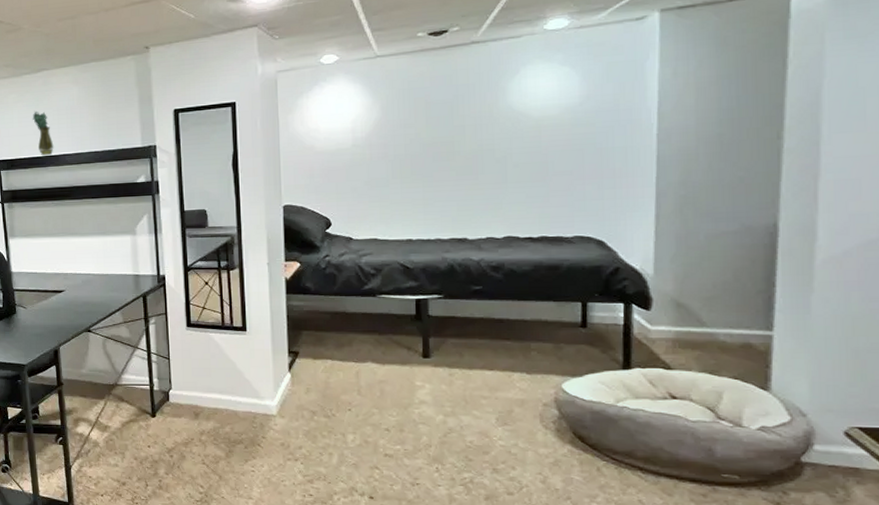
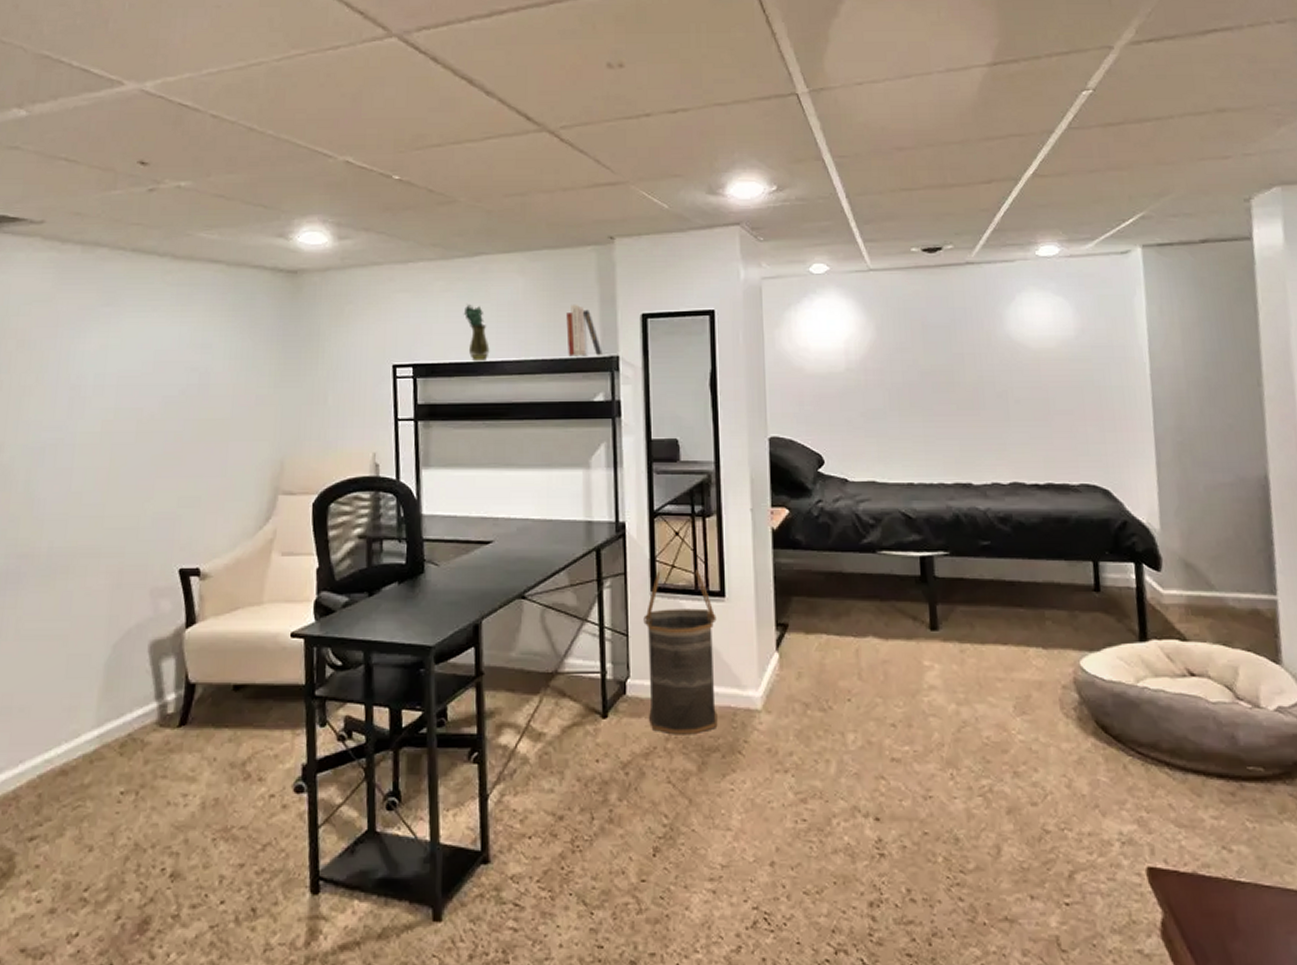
books: none [112,105,144,148] -> present [566,304,604,357]
basket: none [181,310,241,431] -> present [643,569,718,735]

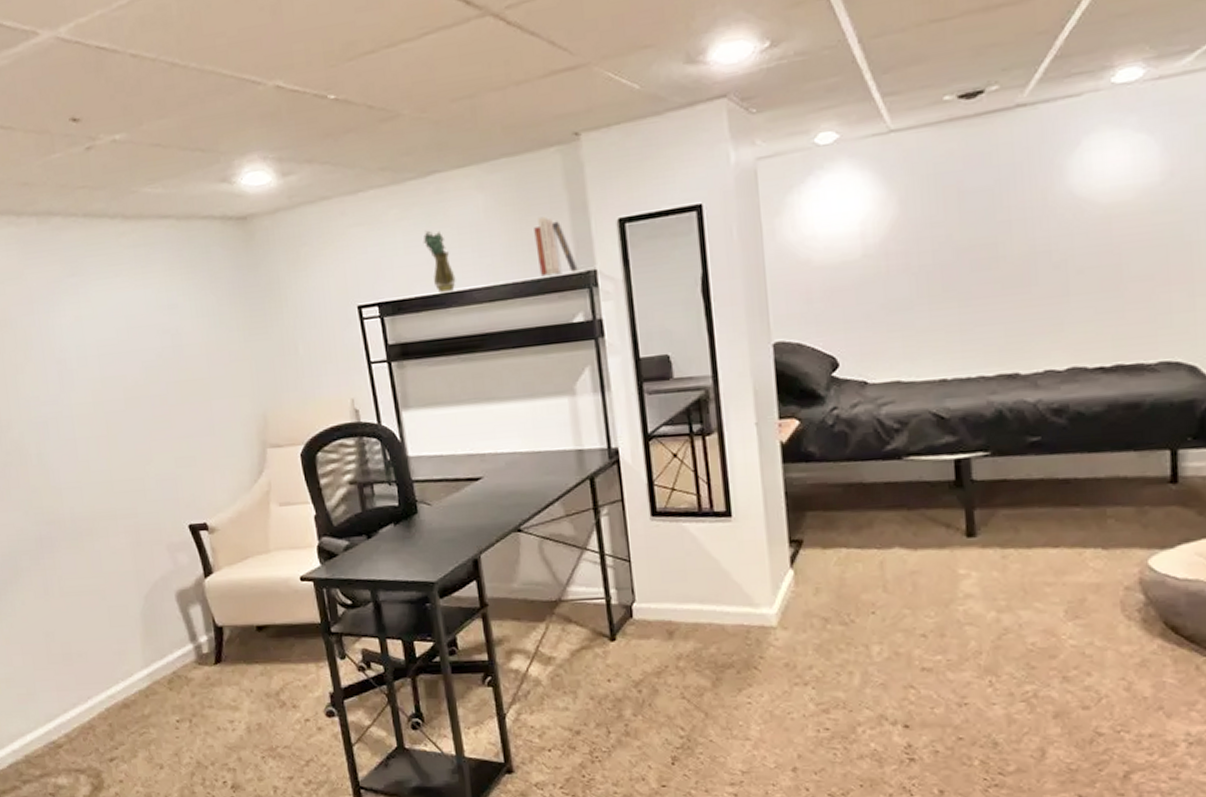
basket: present [643,569,718,735] -> none [645,490,731,654]

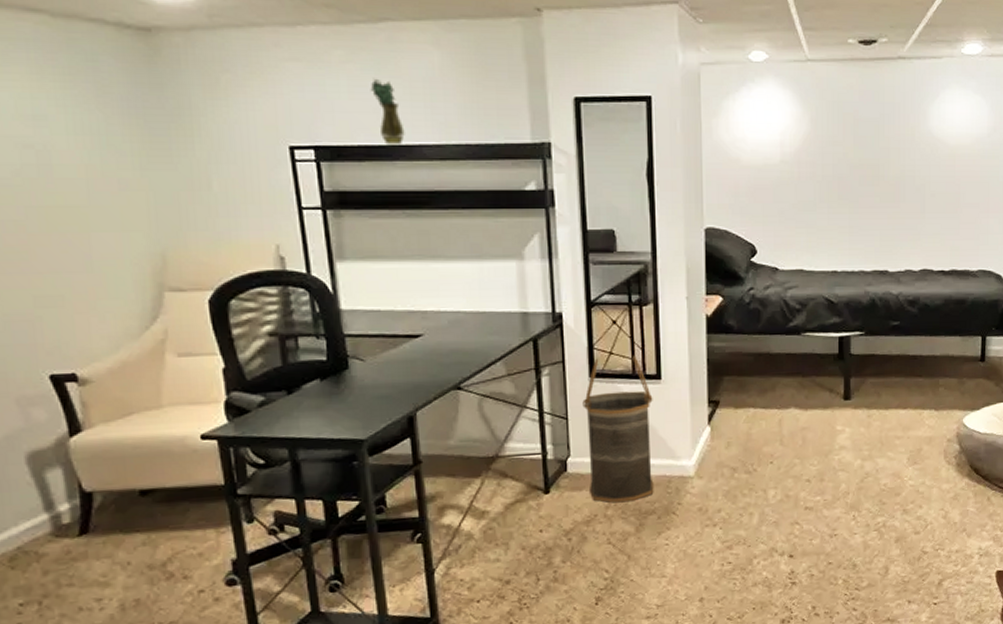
books: present [534,216,580,276] -> none [491,83,534,142]
basket: none [645,490,731,654] -> present [582,355,654,503]

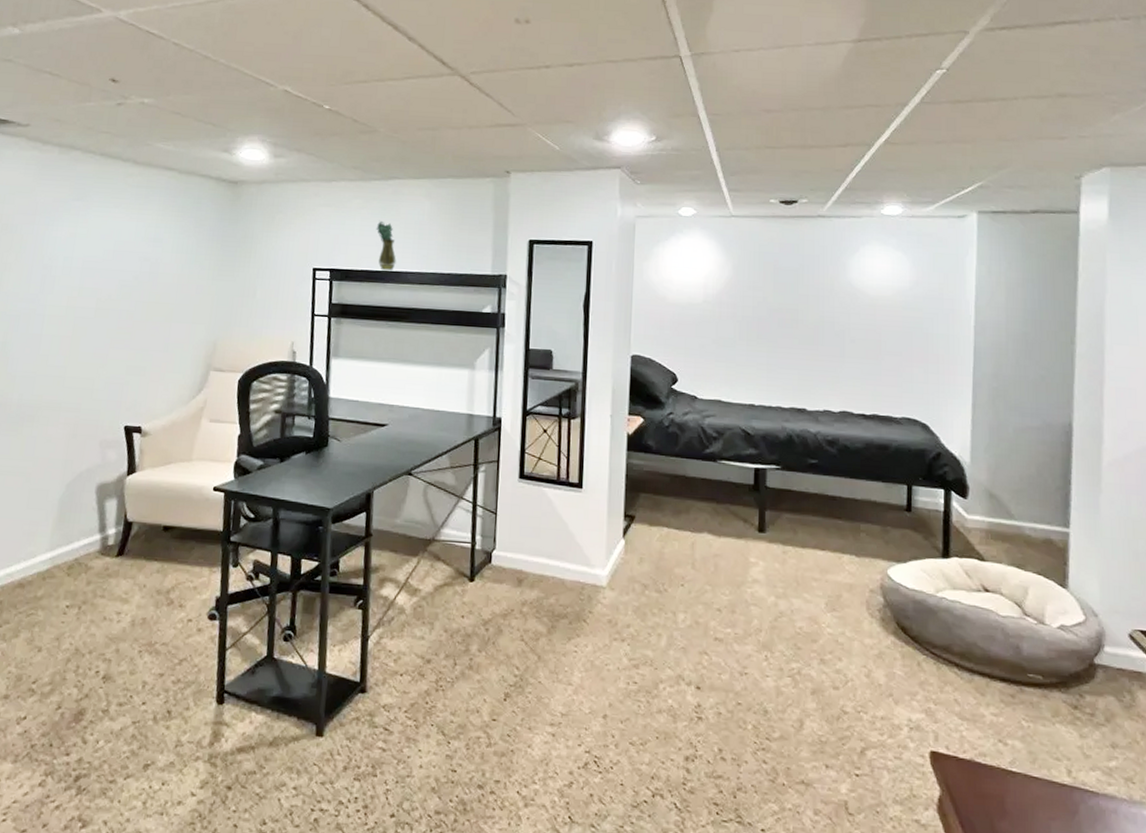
basket: present [582,355,654,503] -> none [509,462,574,603]

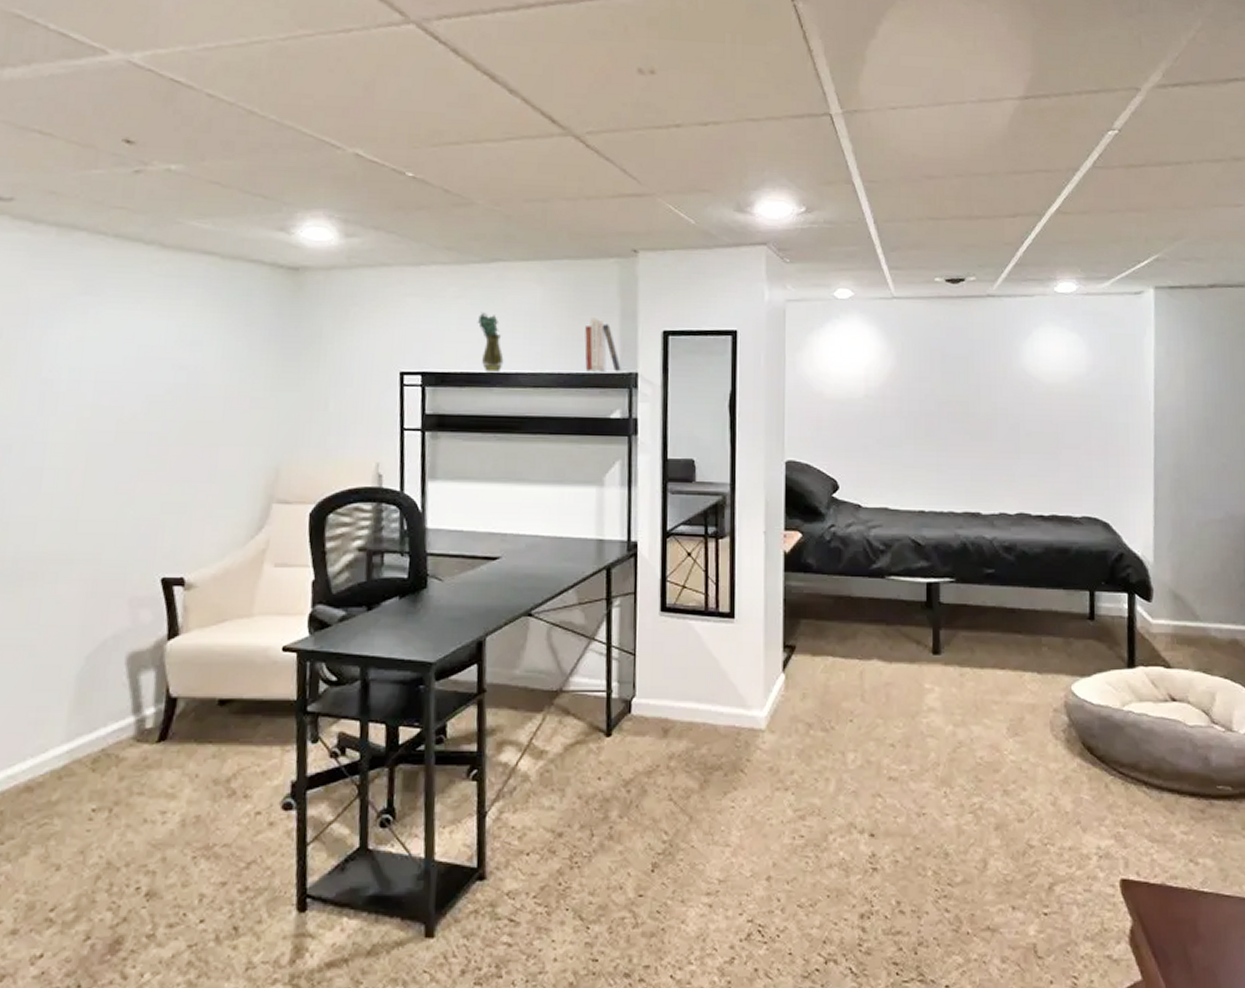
books: none [463,227,494,274] -> present [584,317,623,372]

